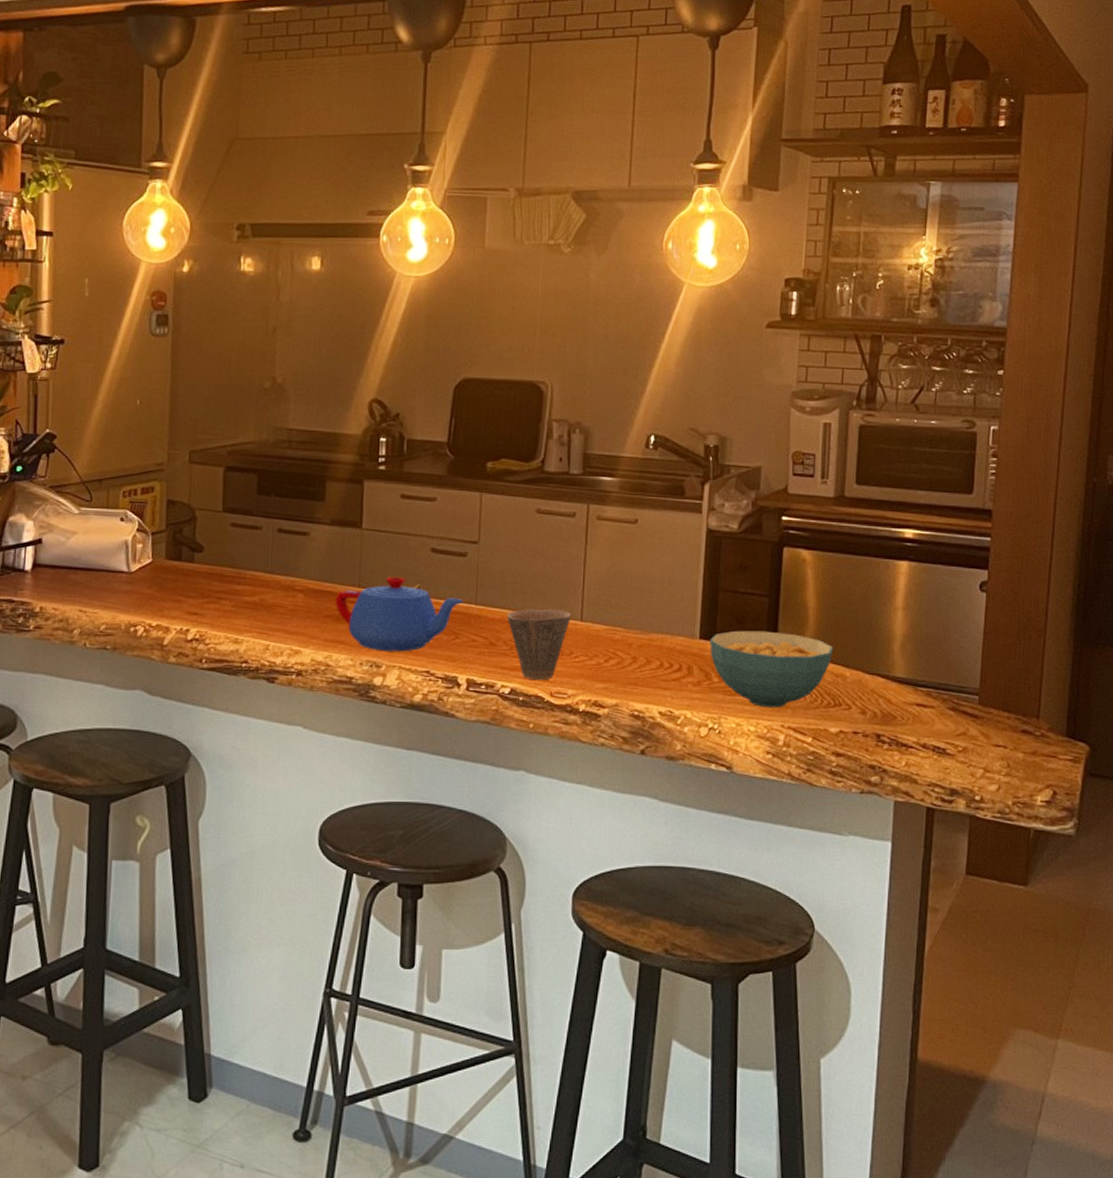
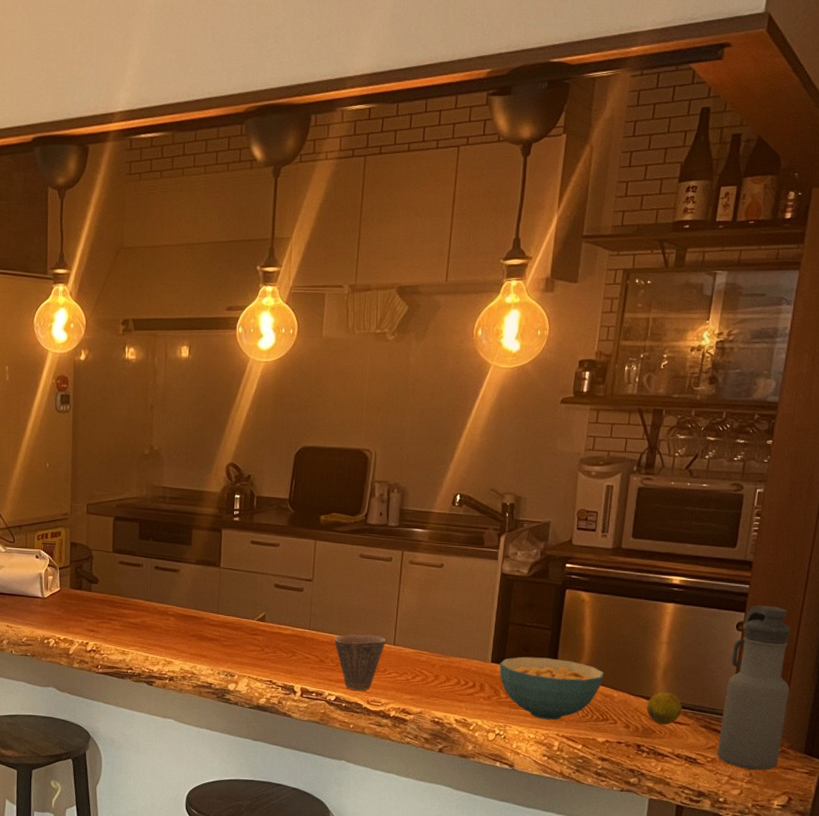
teapot: present [335,577,464,652] -> none [199,606,300,665]
fruit: none [884,668,926,708] -> present [646,692,683,725]
water bottle: none [968,561,1044,759] -> present [717,605,790,770]

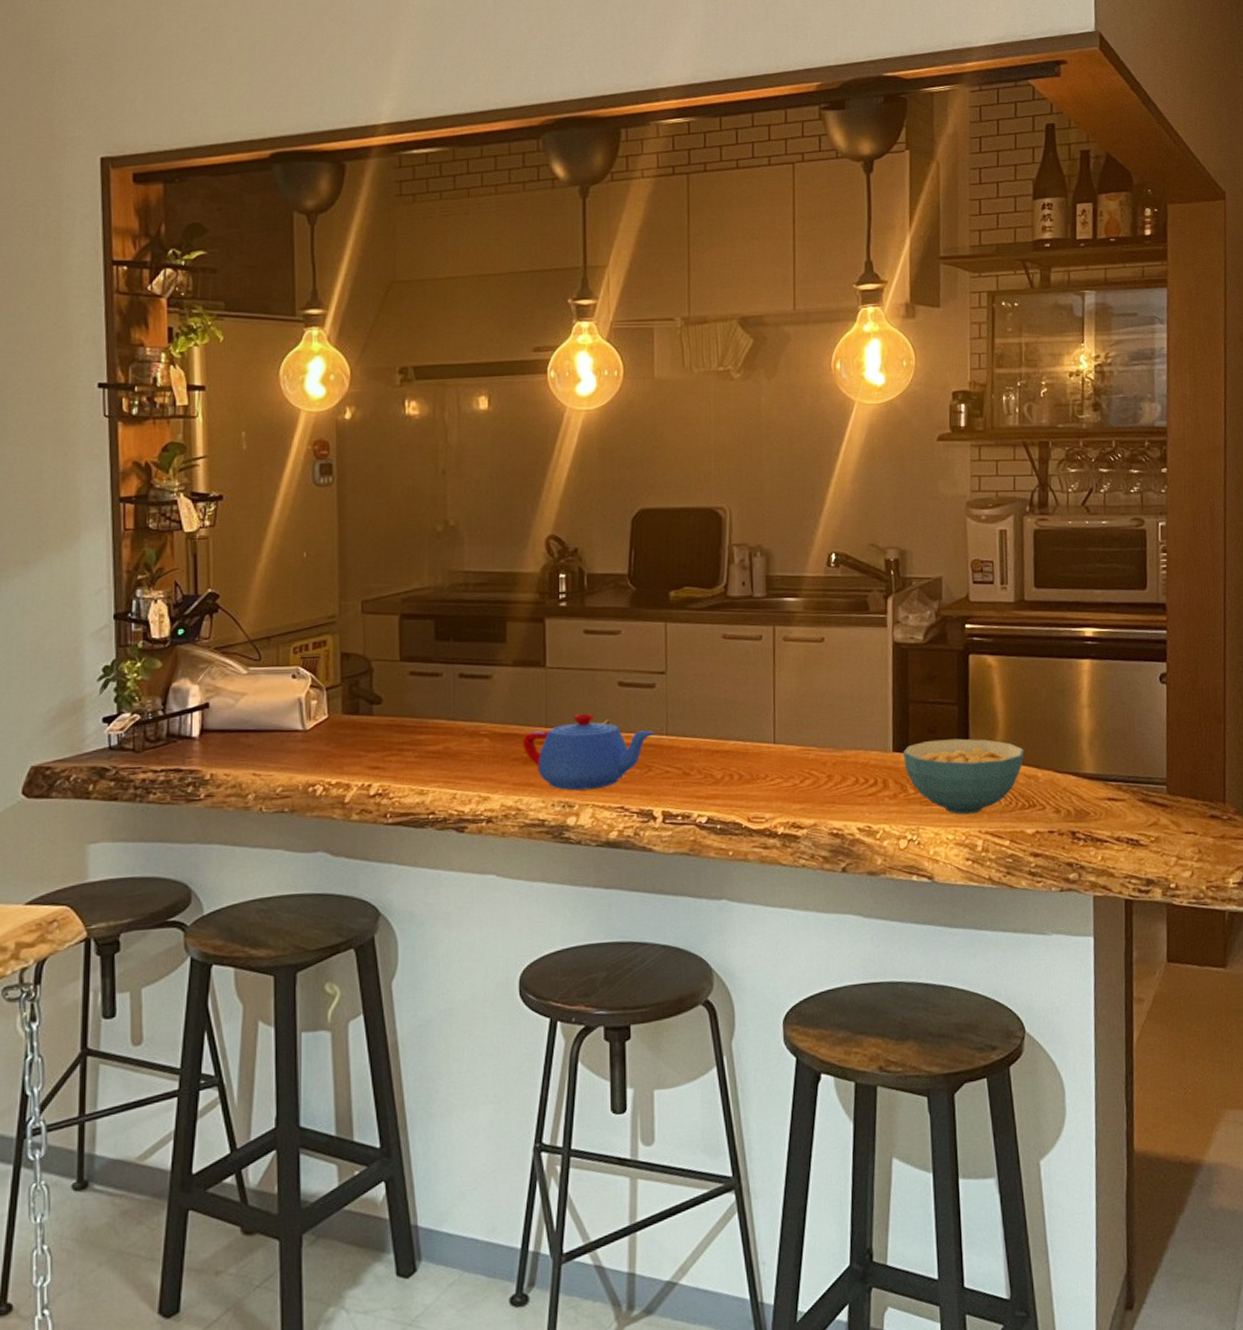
teapot: none [199,606,300,665] -> present [522,714,655,791]
cup: present [333,634,386,691] -> none [698,733,764,807]
fruit: present [646,692,683,725] -> none [1076,764,1116,804]
water bottle: present [717,605,790,770] -> none [1159,652,1227,845]

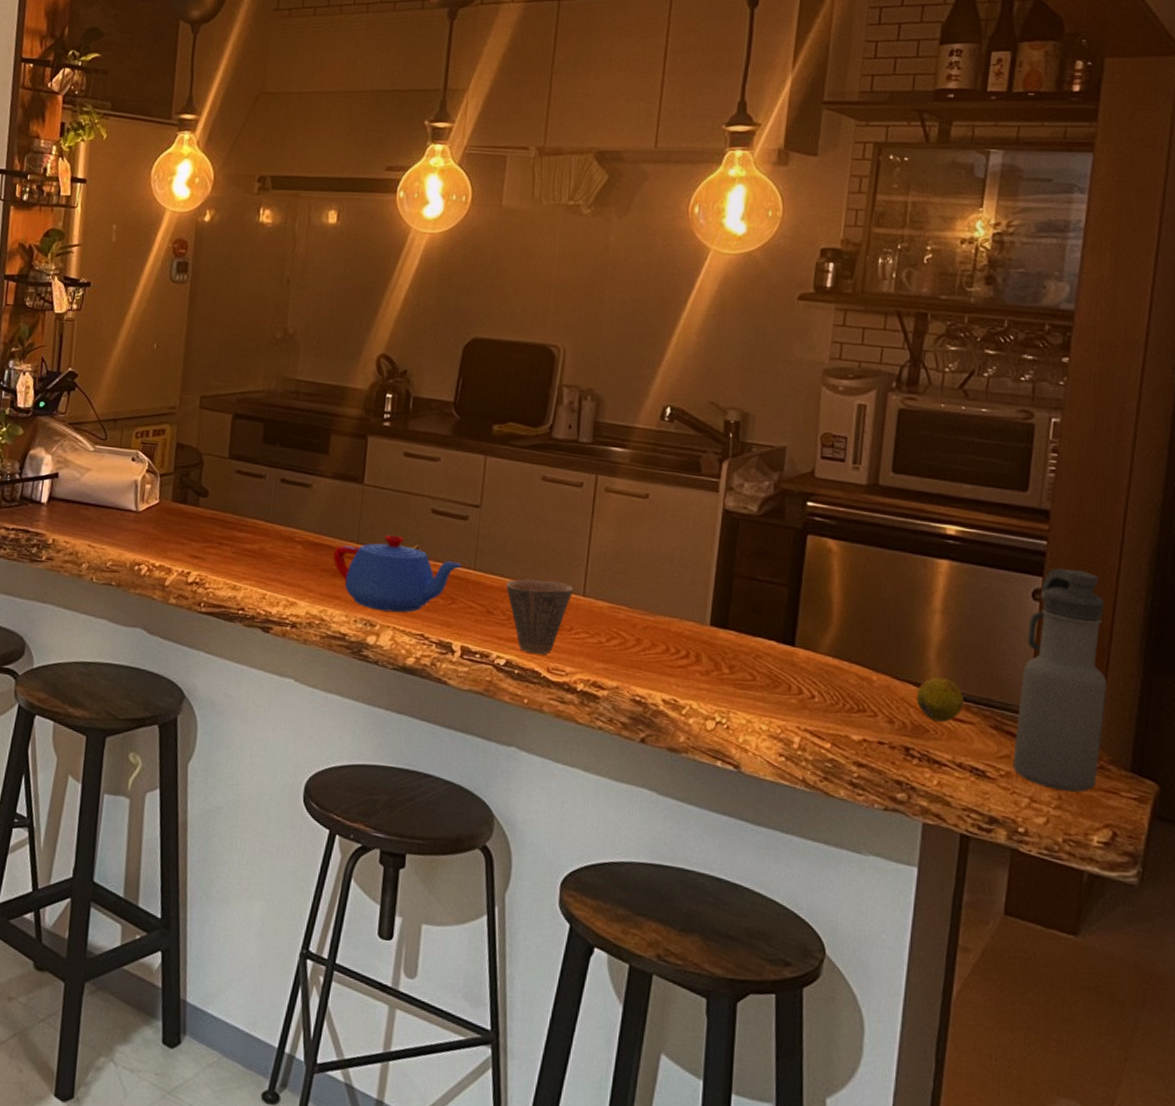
cup: none [698,733,764,807] -> present [505,578,574,655]
cereal bowl: present [903,738,1024,815] -> none [721,620,860,708]
fruit: none [1076,764,1116,804] -> present [916,677,965,722]
water bottle: none [1159,652,1227,845] -> present [1012,568,1107,792]

